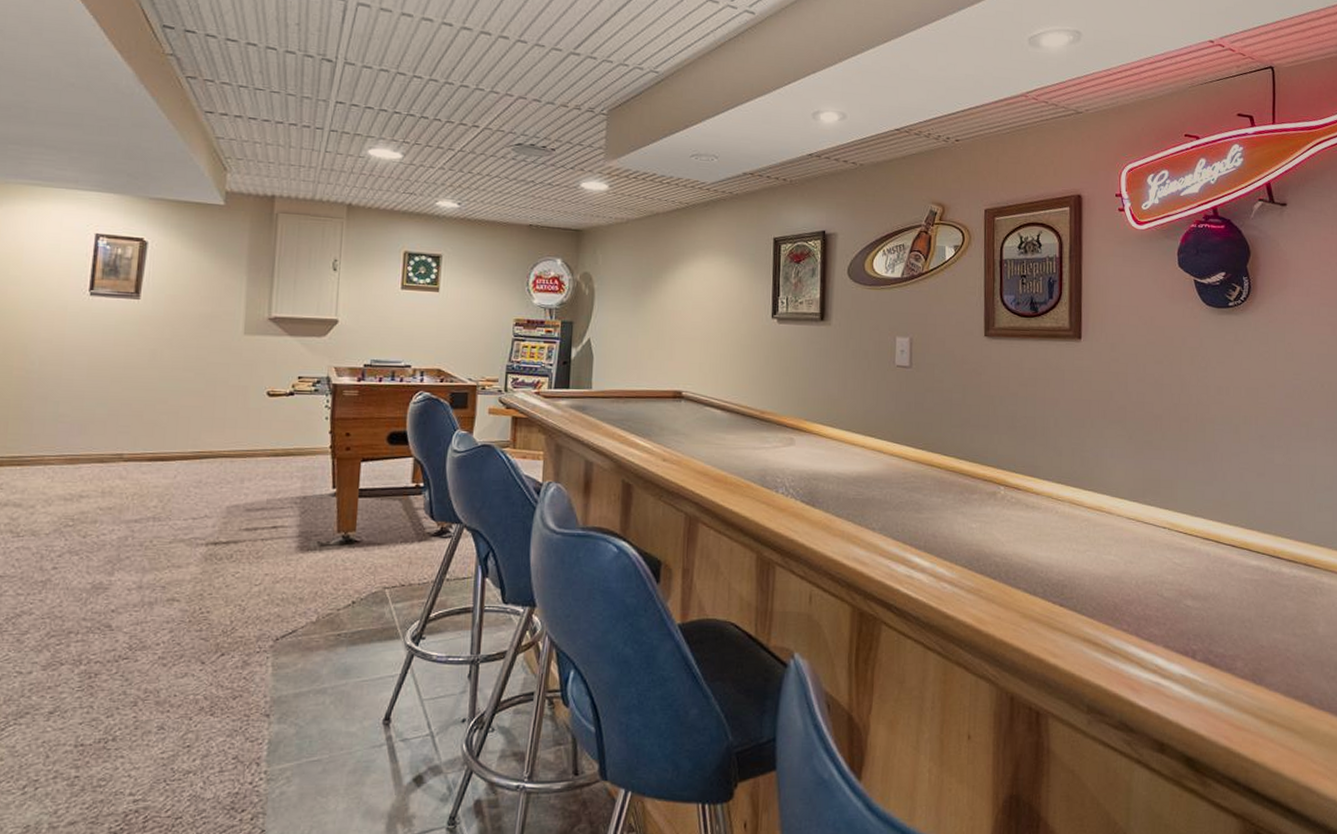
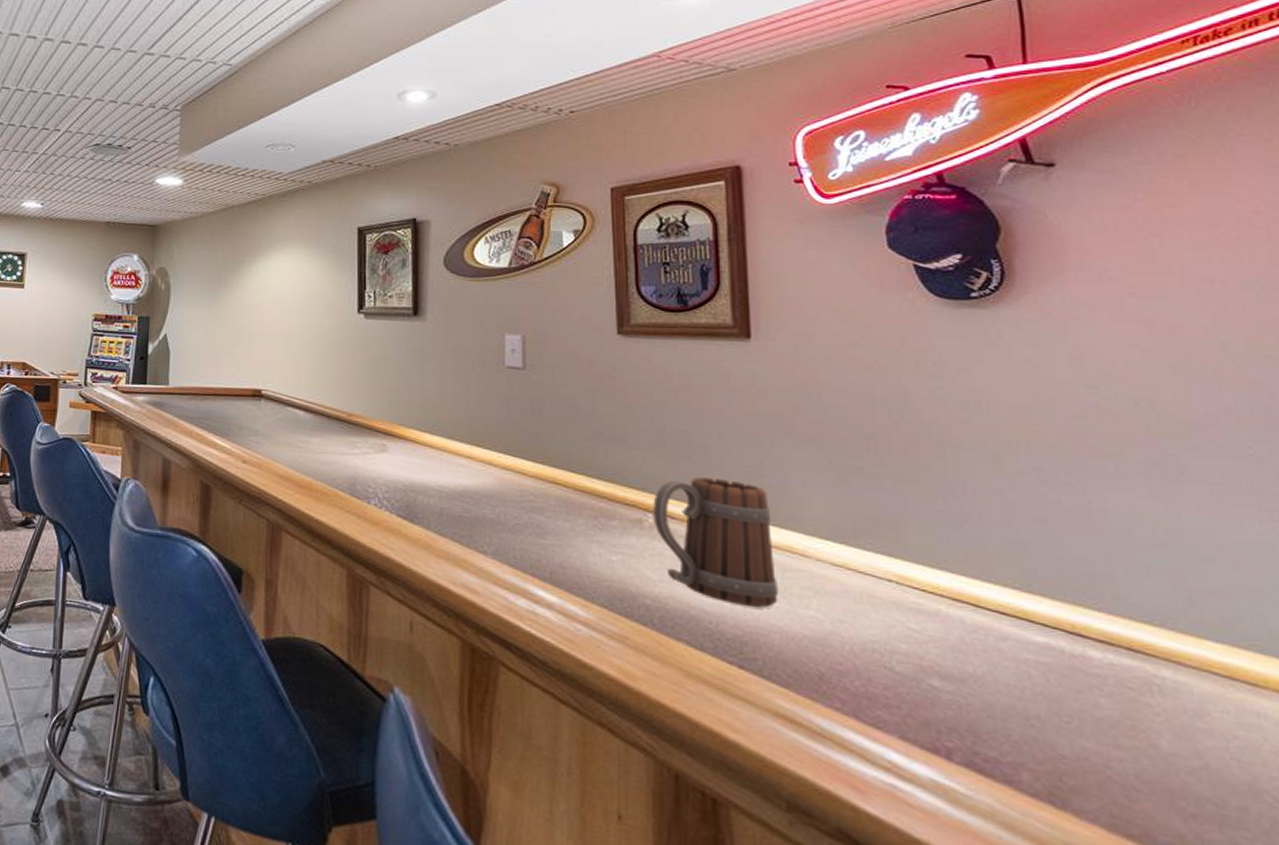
beer mug: none [1004,455,1090,556] -> present [653,477,778,608]

